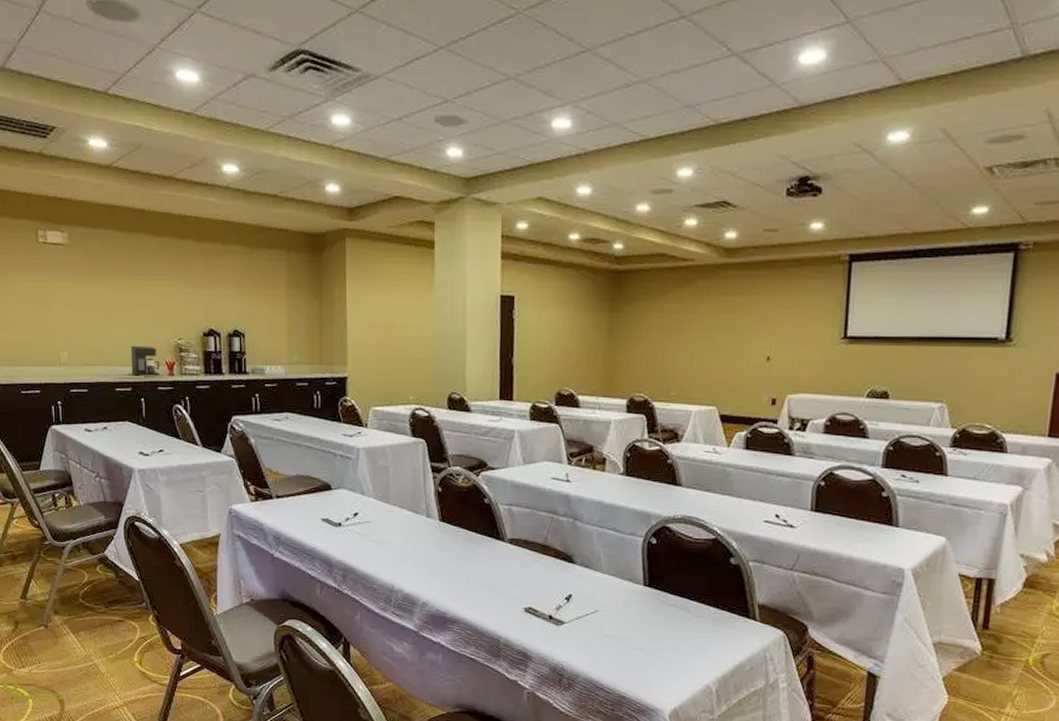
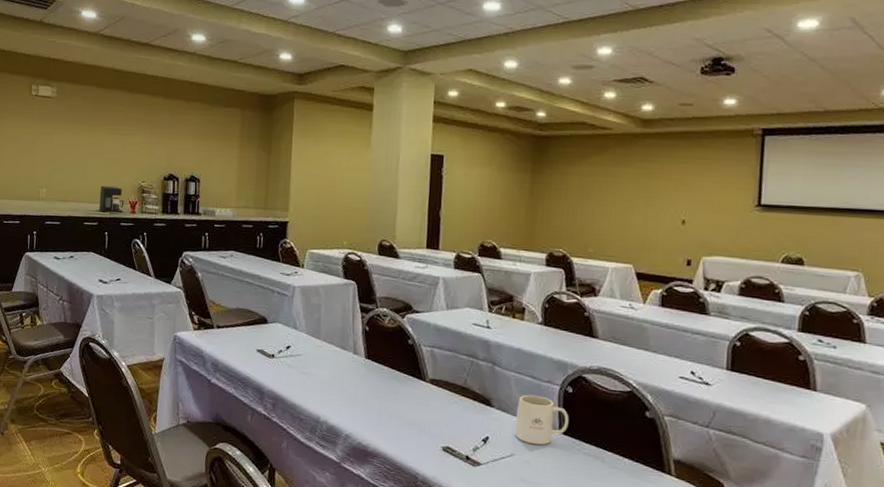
mug: none [598,548,654,600] -> present [515,394,569,446]

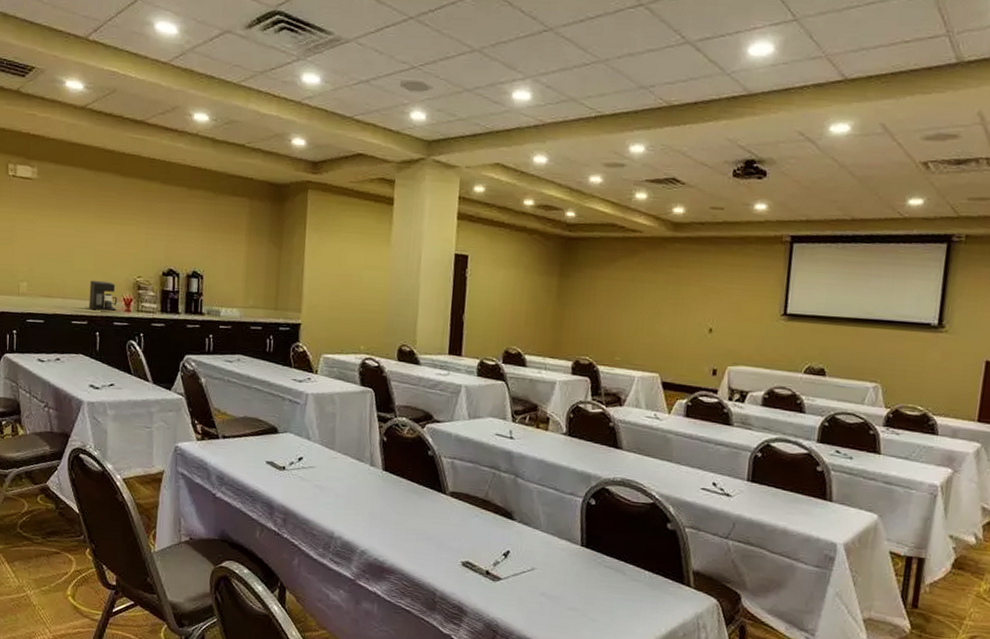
mug: present [515,394,569,446] -> none [537,507,591,559]

